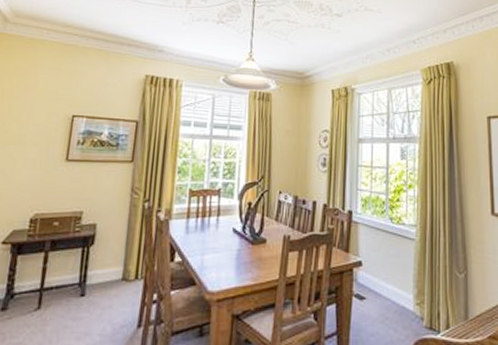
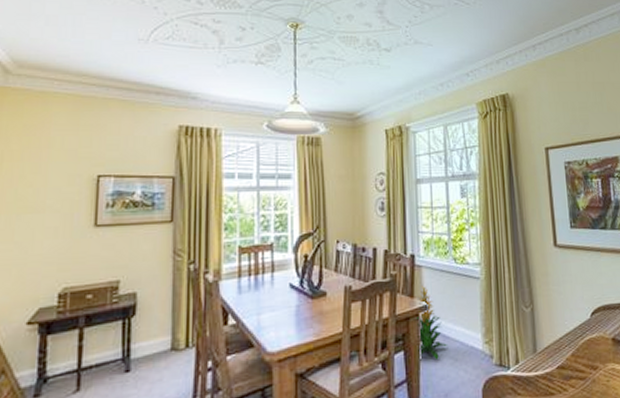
indoor plant: none [350,241,380,315] -> present [416,285,449,359]

